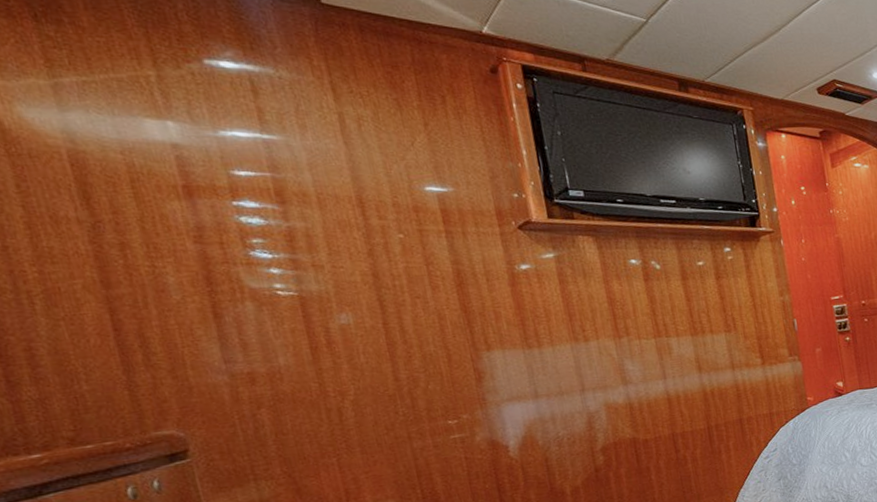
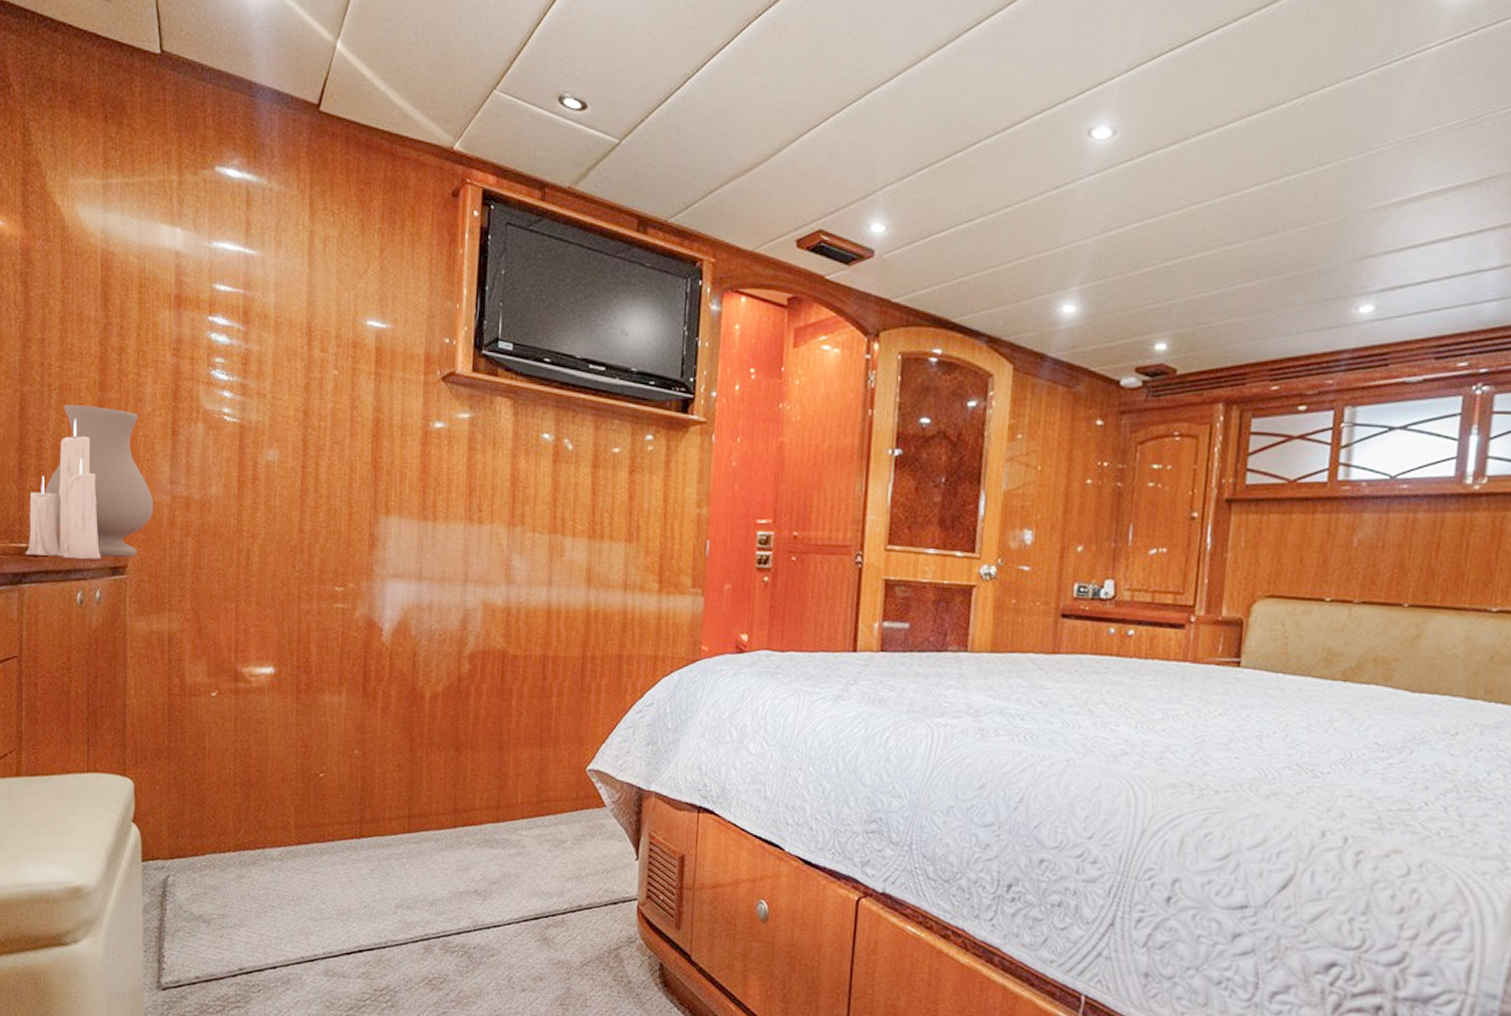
candle: none [30,321,151,466] -> present [25,419,101,560]
vase: none [51,303,210,448] -> present [45,404,154,558]

